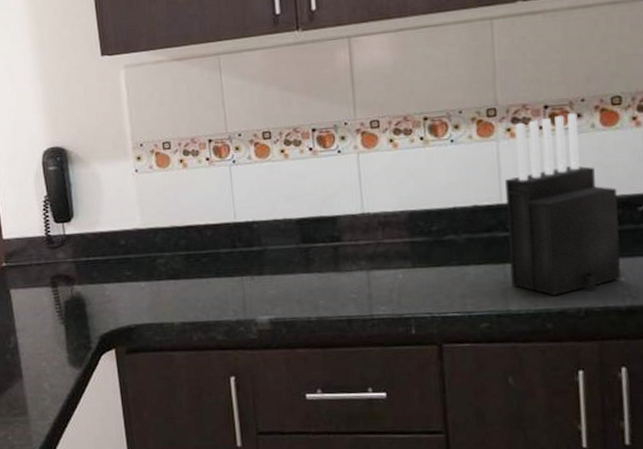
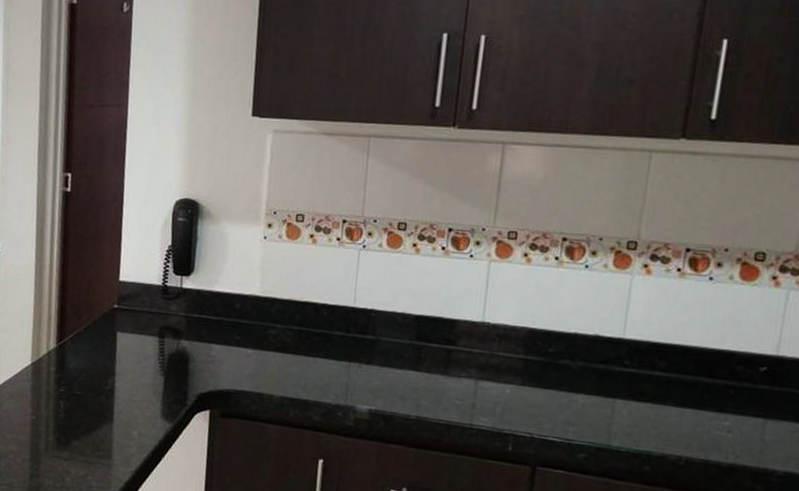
knife block: present [505,113,621,295] -> none [616,261,743,441]

